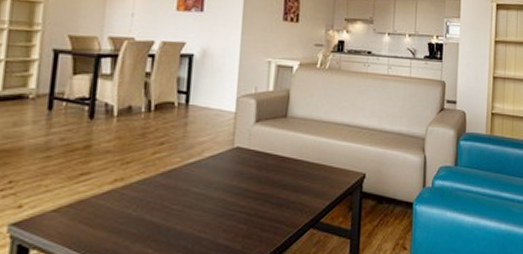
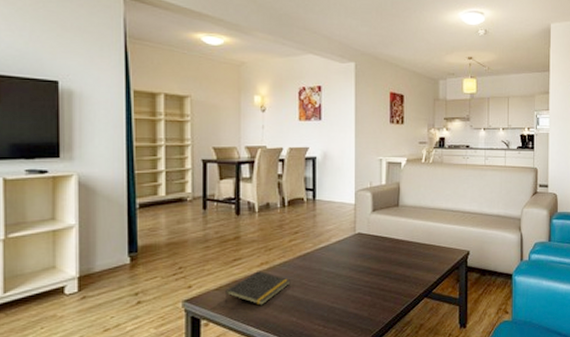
notepad: none [64,189,150,233] -> present [225,271,291,305]

